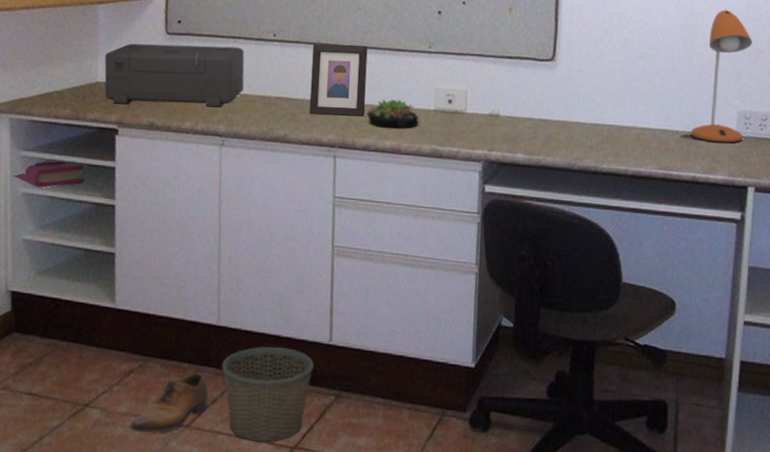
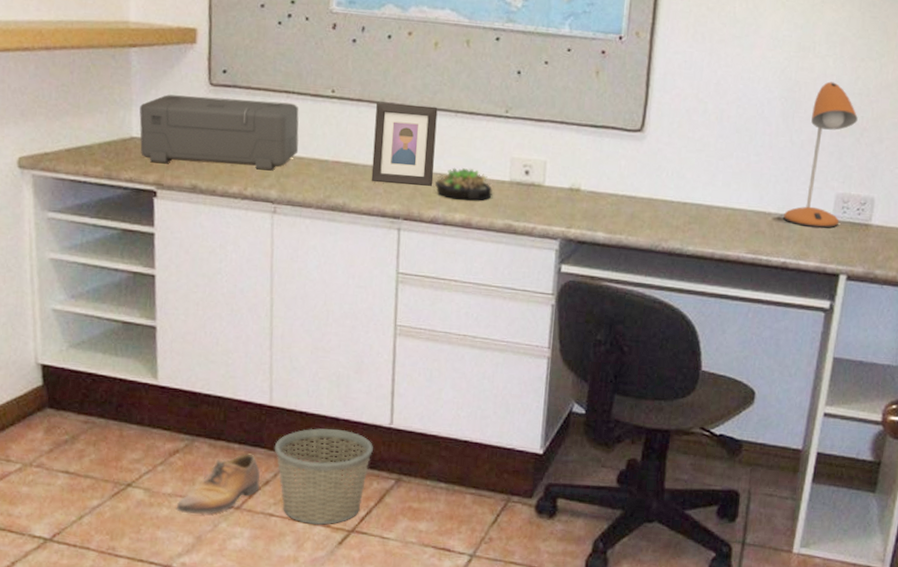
book: present [13,160,85,188] -> none [39,223,121,254]

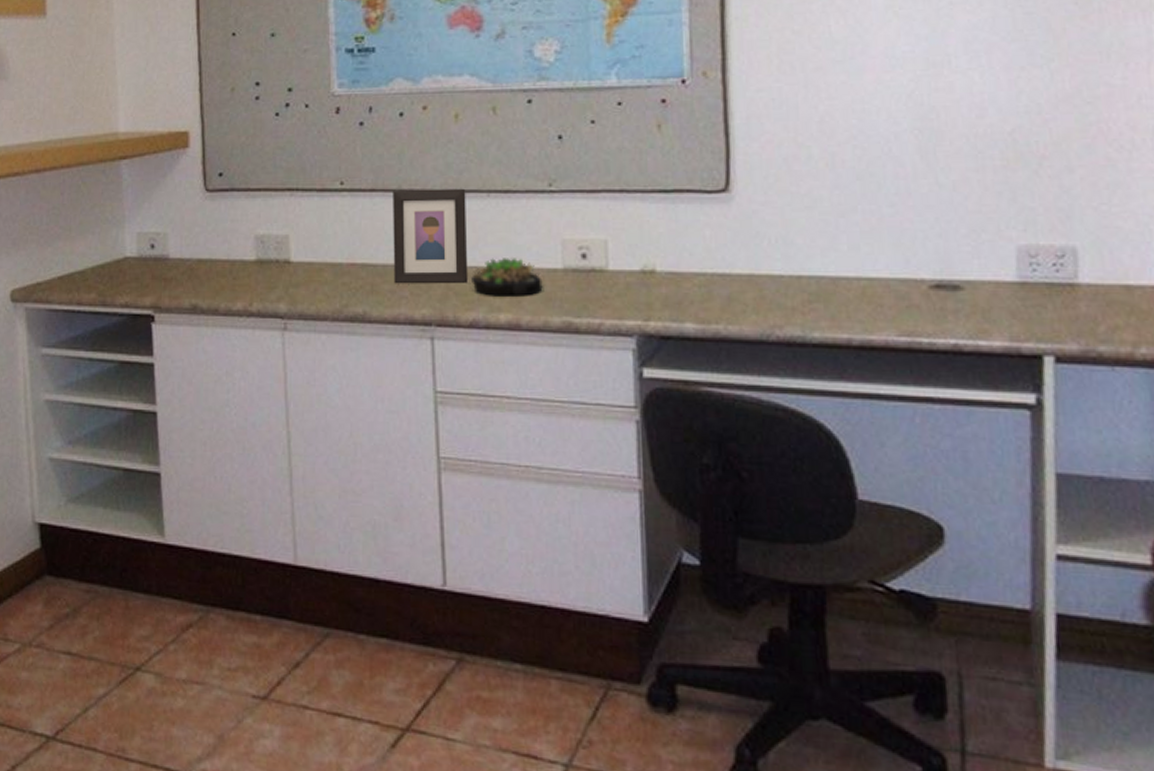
storage case: present [139,94,299,171] -> none [133,202,308,284]
shoe: present [176,453,260,515] -> none [192,627,288,708]
basket: present [274,428,373,525] -> none [303,593,424,721]
desk lamp: present [783,81,858,228] -> none [944,101,1030,294]

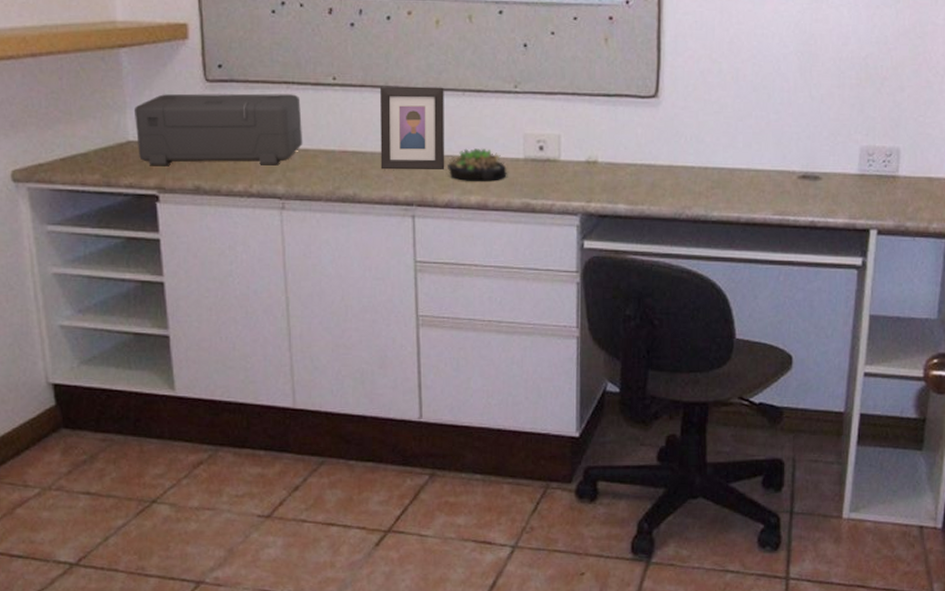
storage case: none [133,202,308,284] -> present [135,93,303,166]

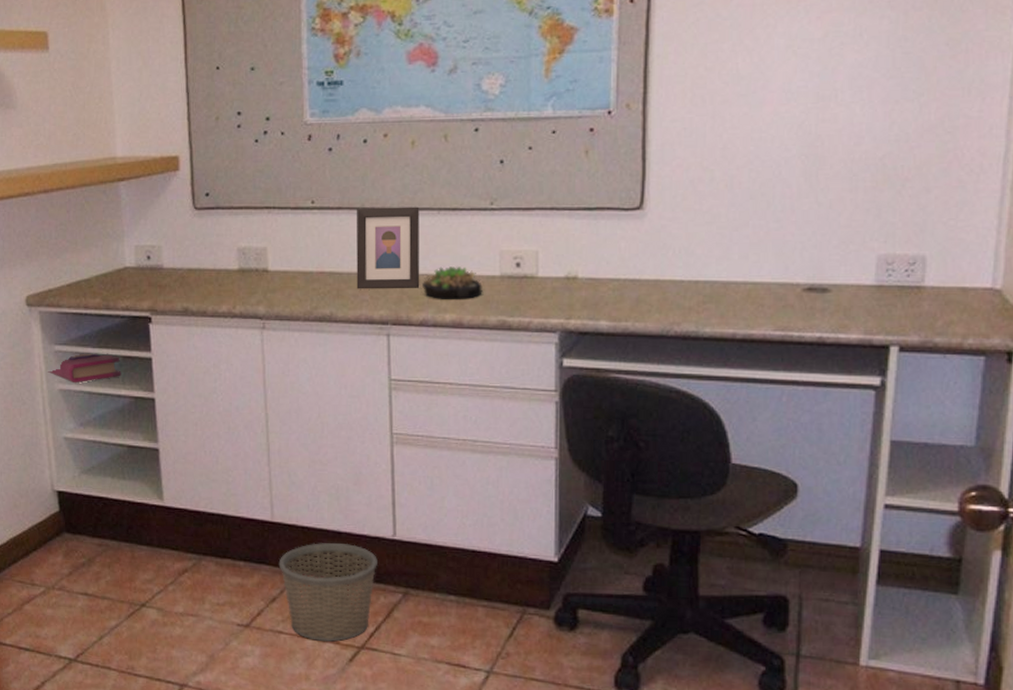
book: none [40,234,125,267] -> present [48,353,121,384]
storage case: present [135,93,303,166] -> none [131,219,283,290]
basket: none [301,428,404,527] -> present [278,543,377,642]

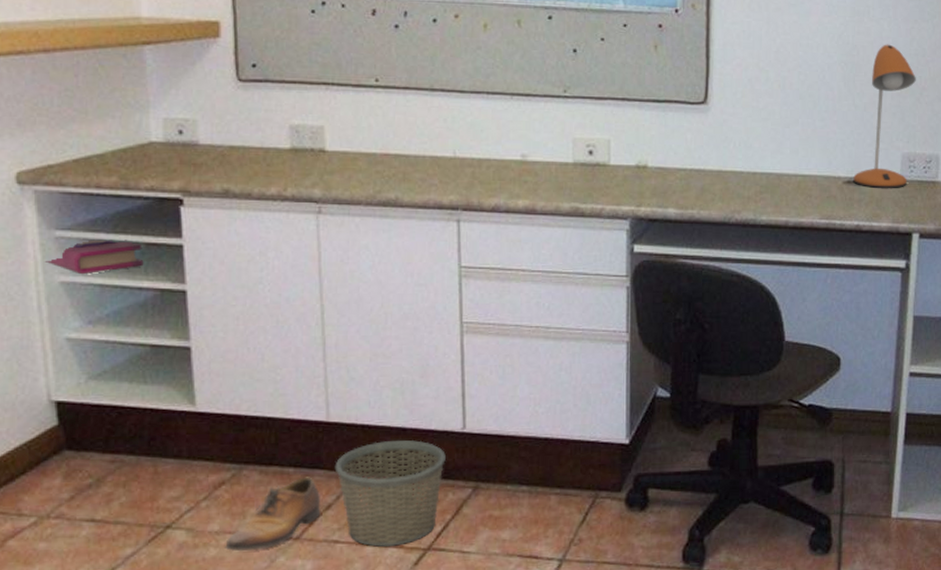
shoe: none [188,571,266,634] -> present [225,477,320,552]
picture frame: present [356,206,420,289] -> none [424,89,492,174]
succulent plant: present [421,266,483,299] -> none [493,152,556,185]
desk lamp: none [815,131,897,295] -> present [853,44,916,188]

